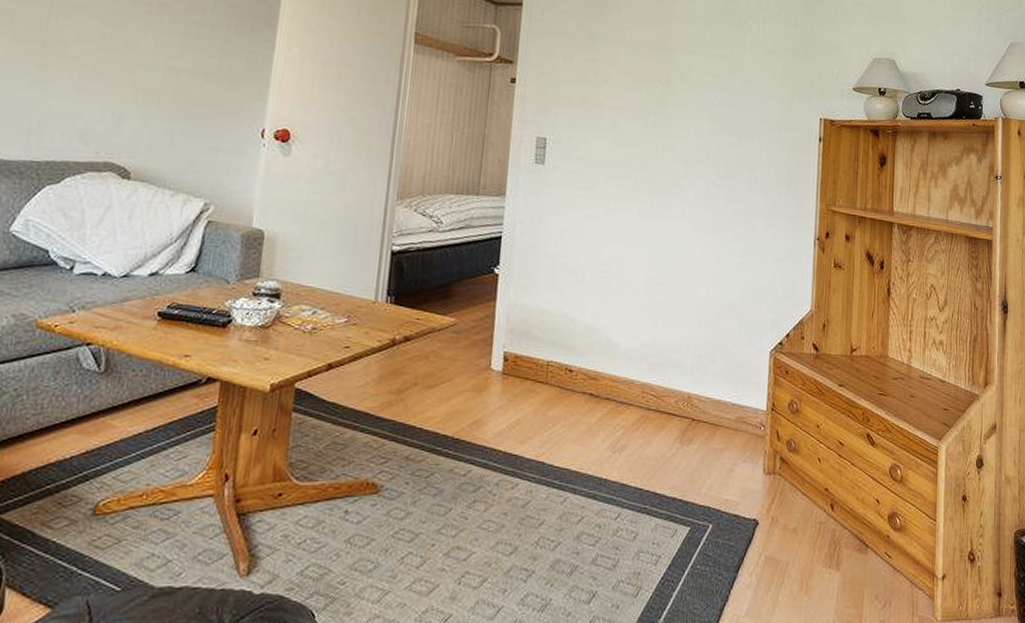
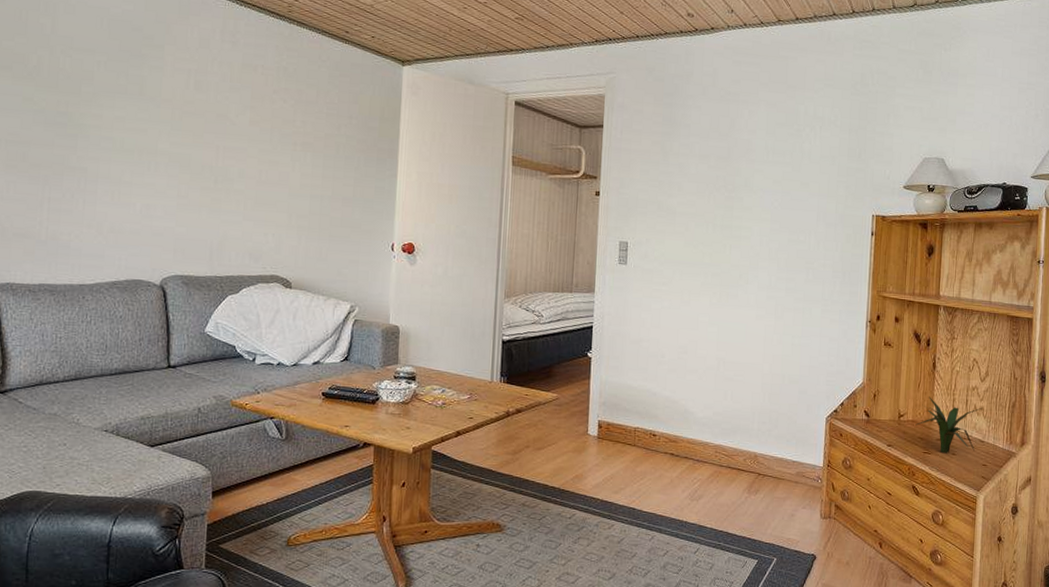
plant: none [869,328,941,396] -> present [915,396,982,454]

